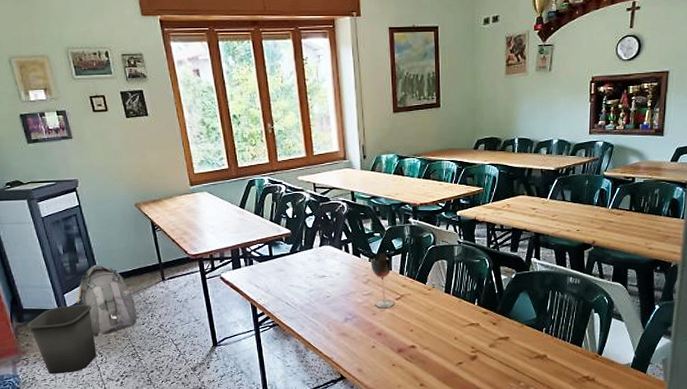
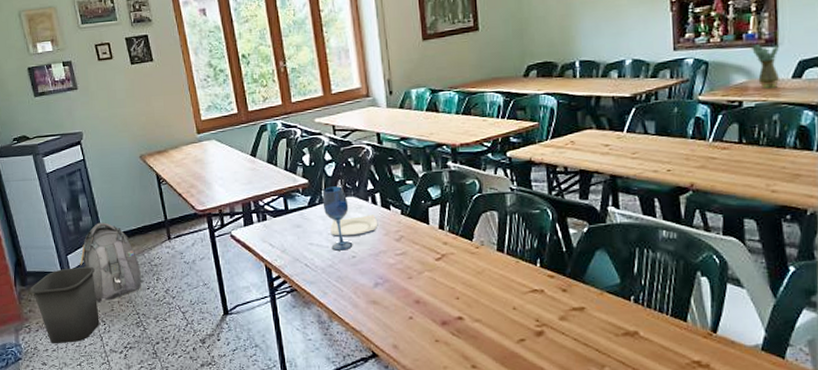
wineglass: none [303,236,328,291] -> present [322,186,353,251]
plate: none [309,261,349,280] -> present [330,215,377,238]
wineglass: present [369,253,394,309] -> none [401,204,434,271]
vase: none [644,132,664,168] -> present [750,43,779,89]

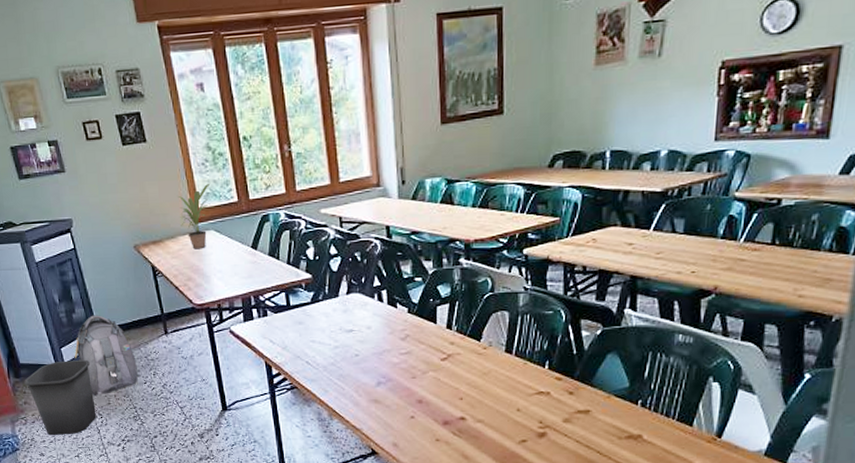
potted plant: none [181,96,216,158] -> present [178,183,214,250]
wineglass: present [322,186,353,251] -> none [326,282,357,349]
plate: present [330,215,377,238] -> none [333,312,382,335]
vase: present [750,43,779,89] -> none [798,135,830,185]

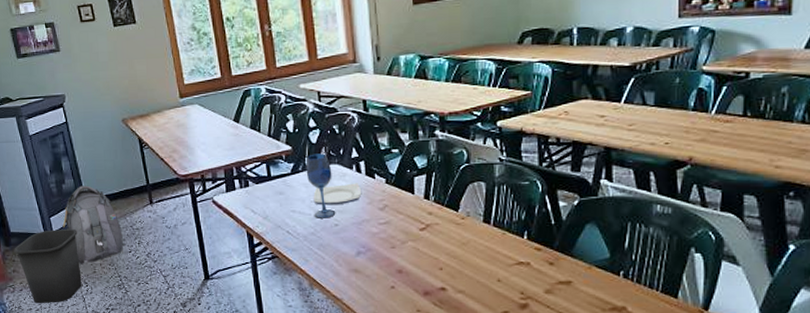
potted plant: present [178,183,214,250] -> none [164,60,199,123]
wineglass: none [326,282,357,349] -> present [306,153,336,218]
plate: none [333,312,382,335] -> present [313,183,361,205]

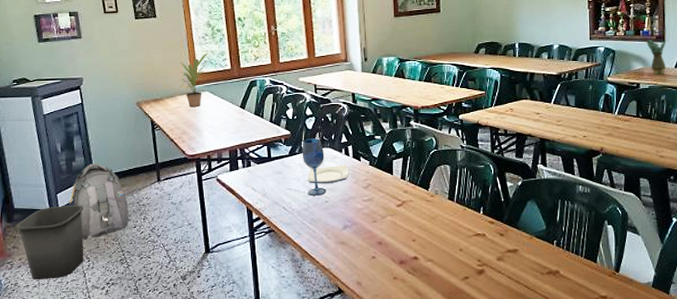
potted plant: none [164,60,199,123] -> present [179,53,210,108]
vase: none [761,11,793,59] -> present [645,38,666,74]

